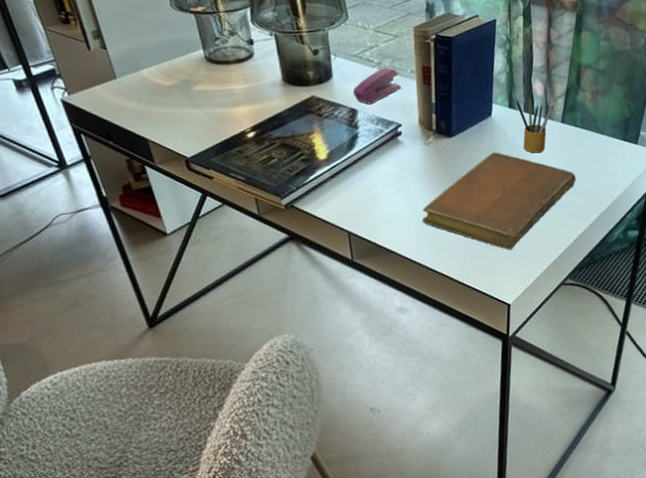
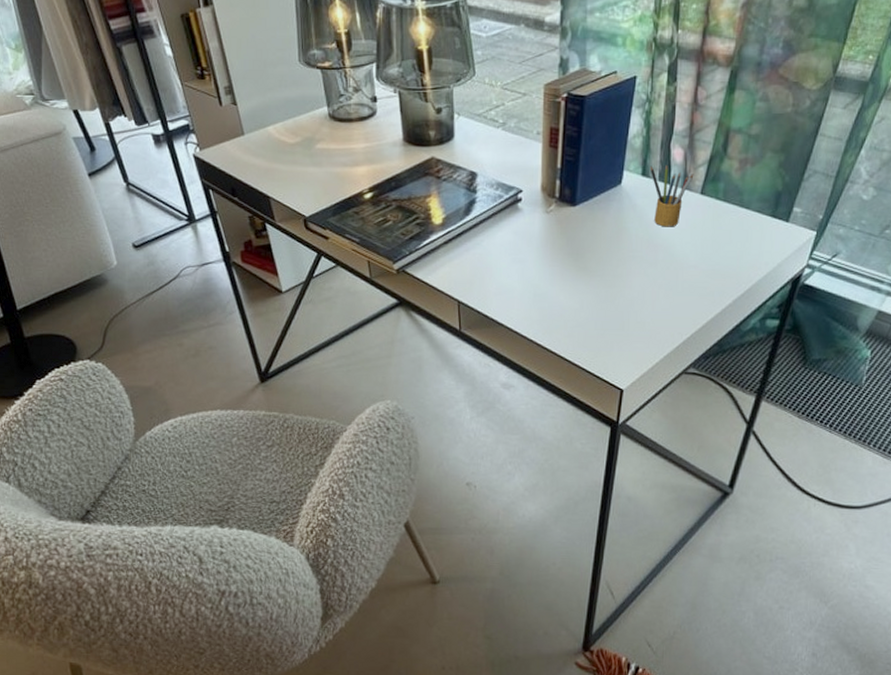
stapler: present [352,67,401,105] -> none [474,128,525,168]
notebook: present [422,152,576,250] -> none [536,224,711,331]

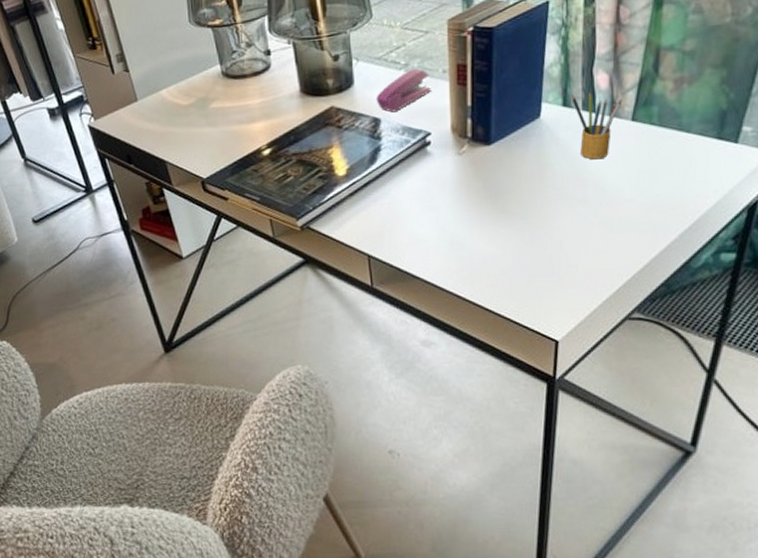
stapler: none [474,128,525,168] -> present [376,68,431,113]

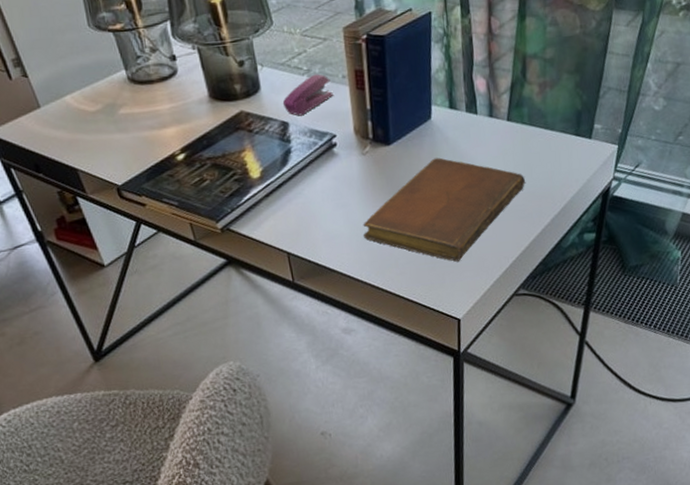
notebook: none [453,160,649,276] -> present [363,157,525,262]
pencil box: present [571,92,623,160] -> none [456,95,499,156]

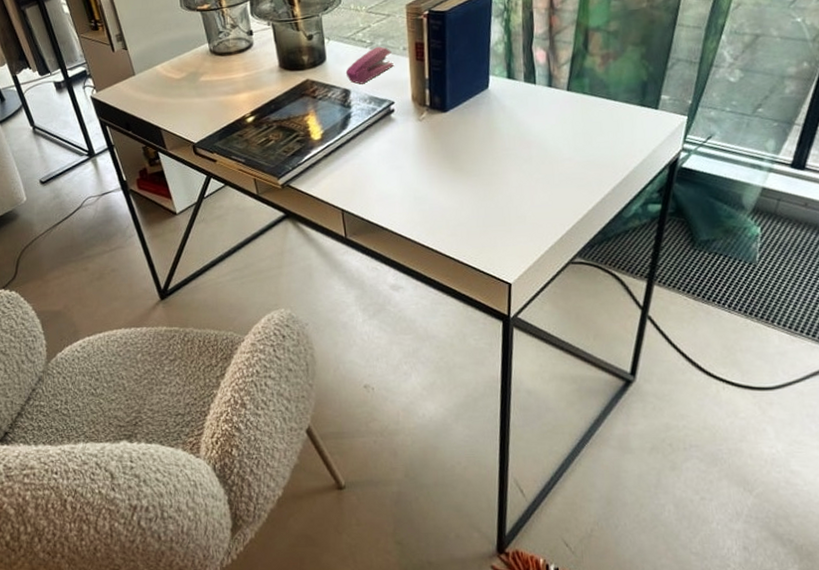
notebook: present [363,157,525,262] -> none [416,125,584,226]

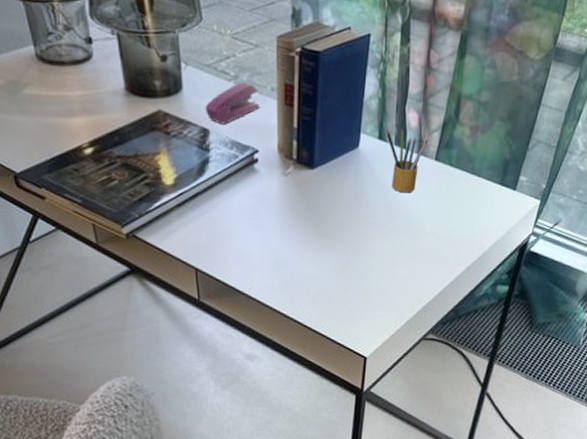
pencil box: none [514,66,559,125] -> present [386,128,429,193]

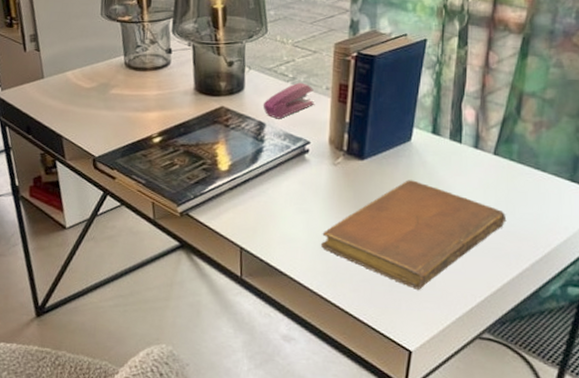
notebook: none [277,189,446,299] -> present [321,180,505,290]
pencil box: present [386,128,429,193] -> none [440,124,487,186]

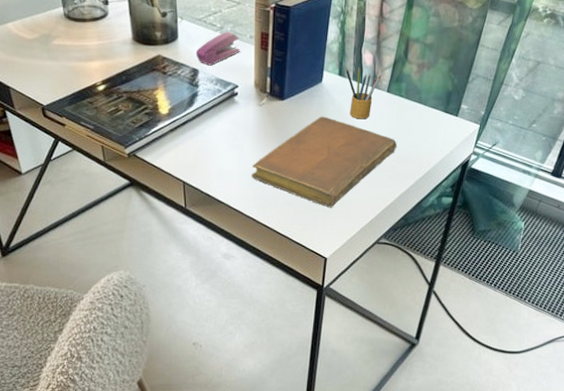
pencil box: none [440,124,487,186] -> present [345,67,382,120]

